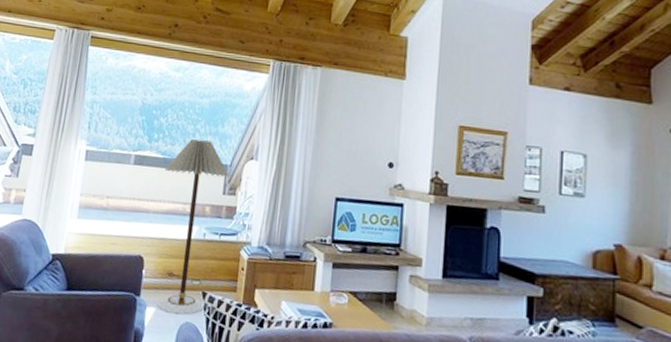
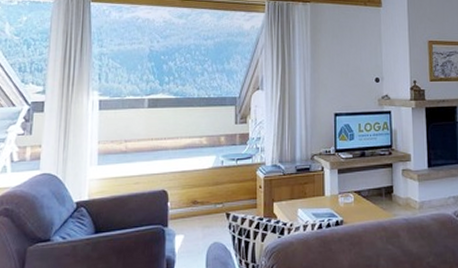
floor lamp: present [156,139,229,315] -> none [178,78,239,237]

